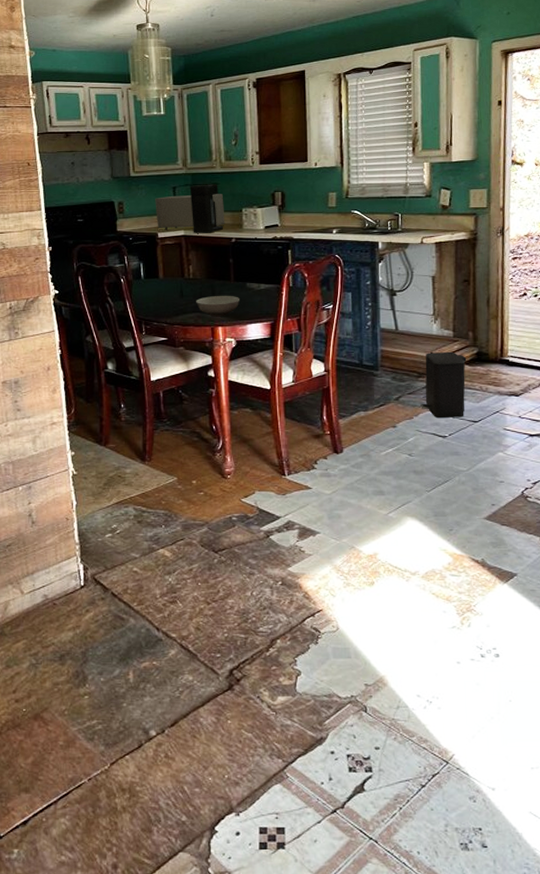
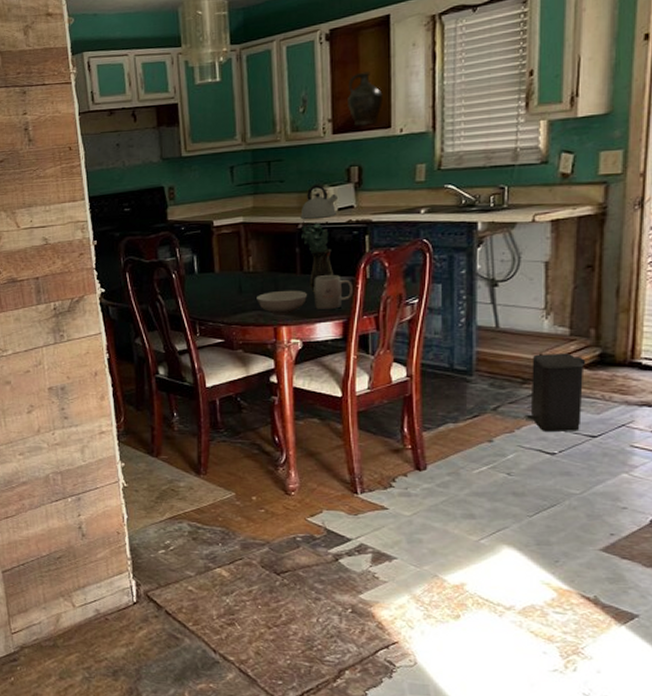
microwave: present [155,194,225,230] -> none [210,172,291,217]
coffee maker: present [189,184,224,233] -> none [249,160,289,220]
kettle: none [233,206,265,234] -> present [300,185,338,219]
vase: none [234,236,263,299] -> present [301,221,334,295]
mug: none [245,283,279,313] -> present [314,275,354,310]
ceramic jug: none [272,115,301,160] -> present [348,71,384,128]

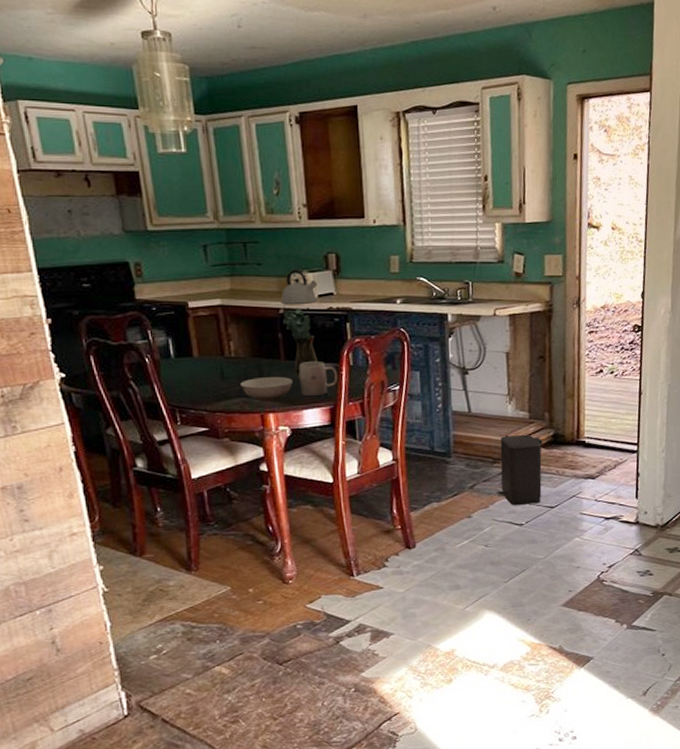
ceramic jug: present [348,71,384,128] -> none [320,160,356,215]

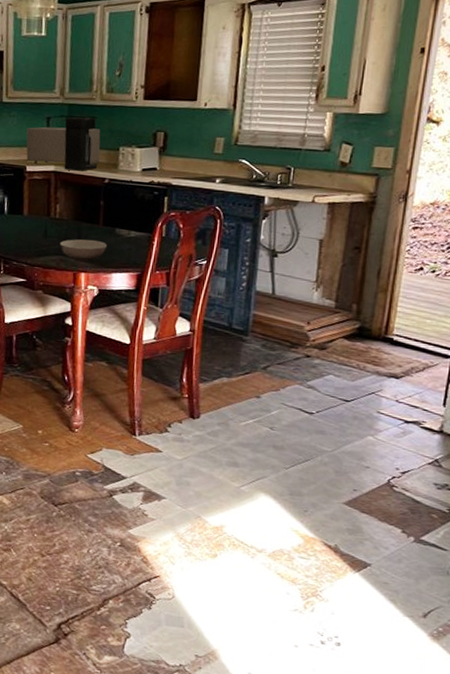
microwave: none [181,255,270,298] -> present [26,126,101,164]
coffee maker: none [224,242,269,303] -> present [64,116,98,171]
kettle: present [281,270,318,304] -> none [107,144,143,176]
vase: present [283,306,319,381] -> none [107,177,134,246]
mug: present [298,362,339,397] -> none [113,229,150,262]
pedal bin: present [496,434,543,505] -> none [289,322,347,395]

